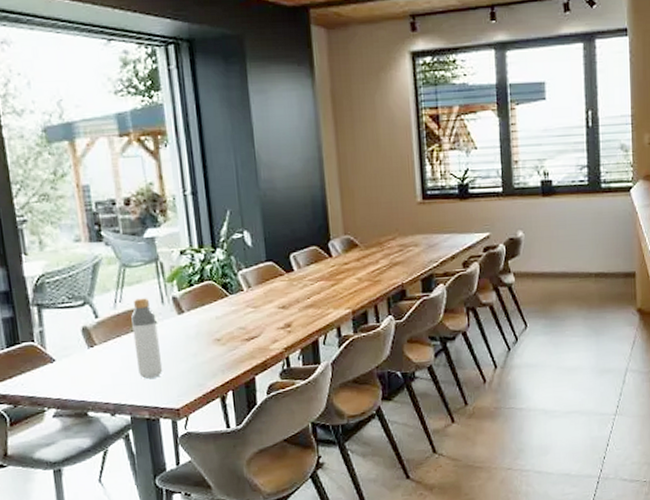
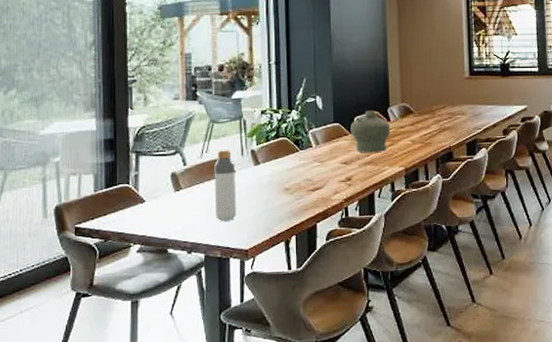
jar: none [286,246,333,295] -> present [351,111,391,153]

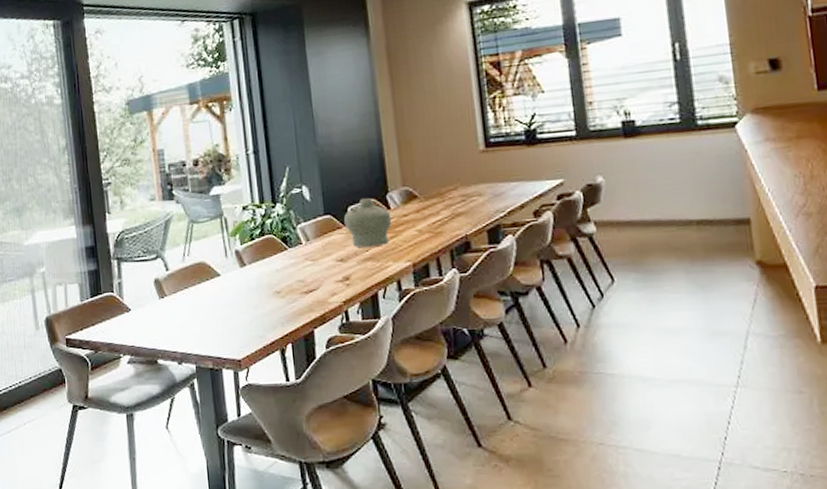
bottle: present [214,150,237,221] -> none [198,252,226,329]

